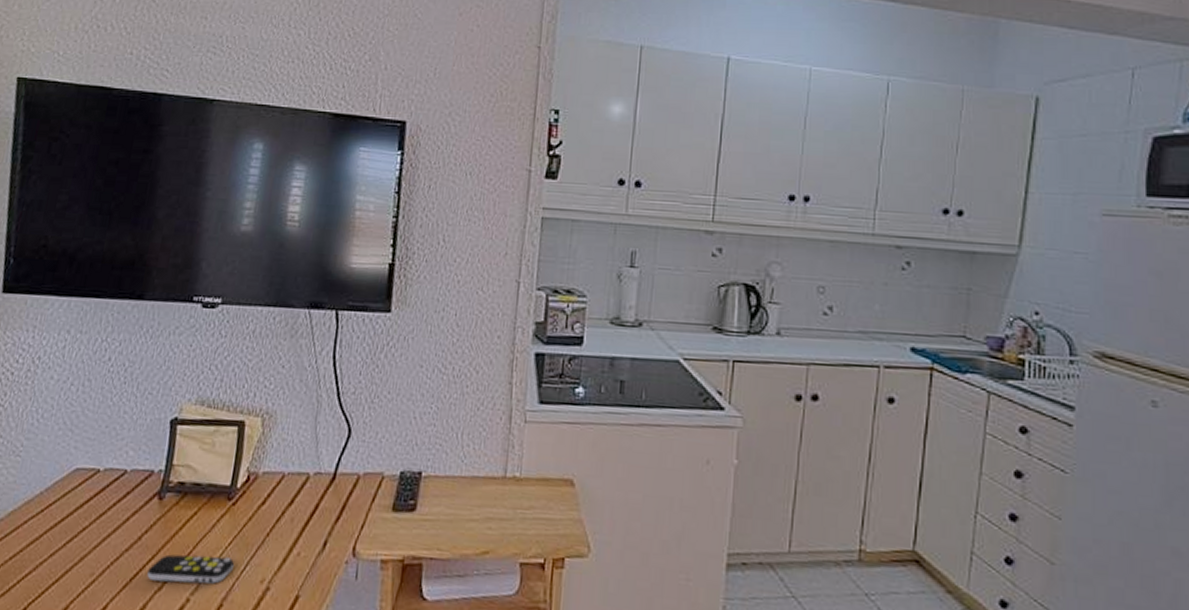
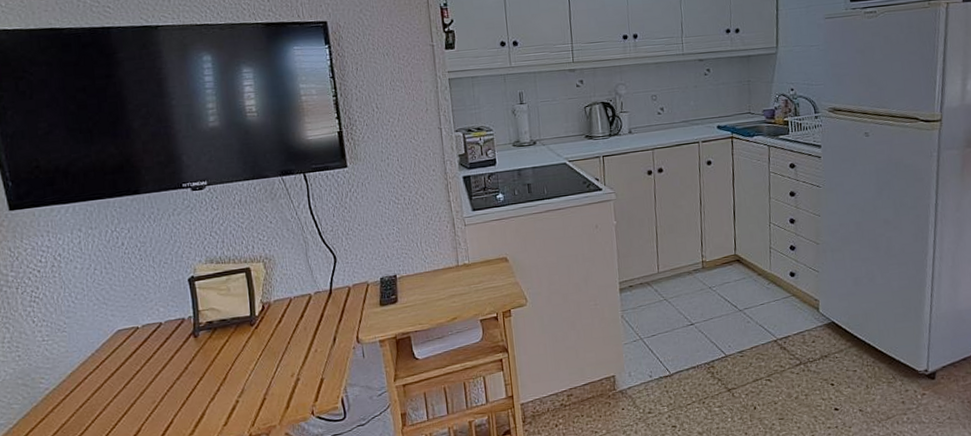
remote control: present [147,554,234,584] -> none [199,365,267,395]

